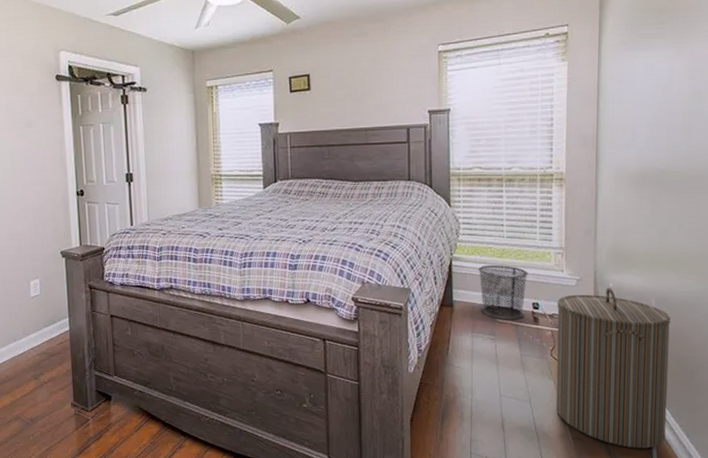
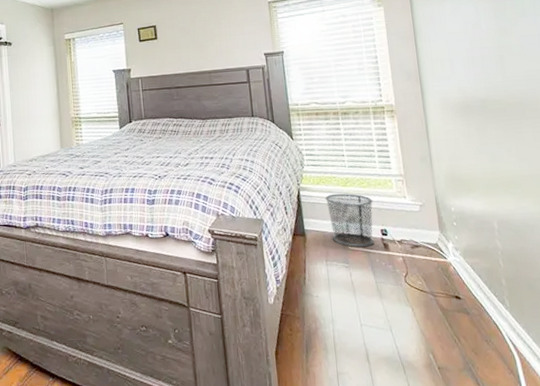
laundry hamper: present [556,288,671,449] -> none [404,212,531,377]

